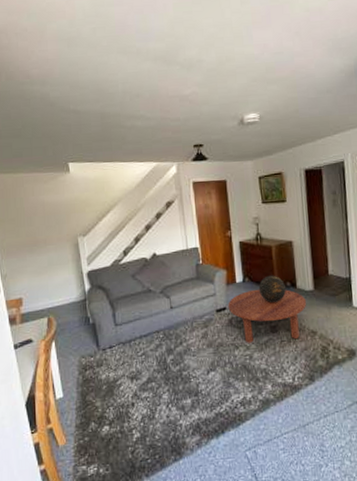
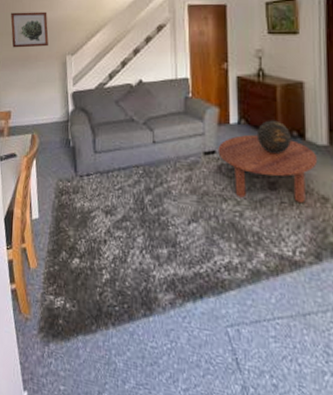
wall art: none [12,195,57,234] -> present [10,11,49,48]

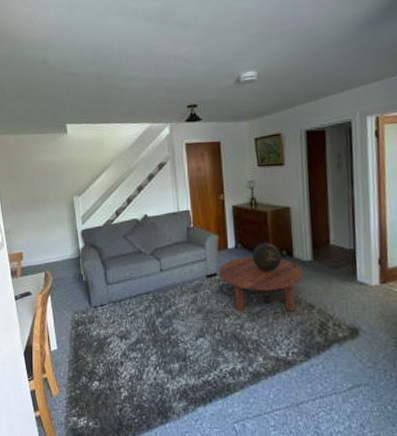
wall art: present [10,11,49,48] -> none [15,155,55,192]

